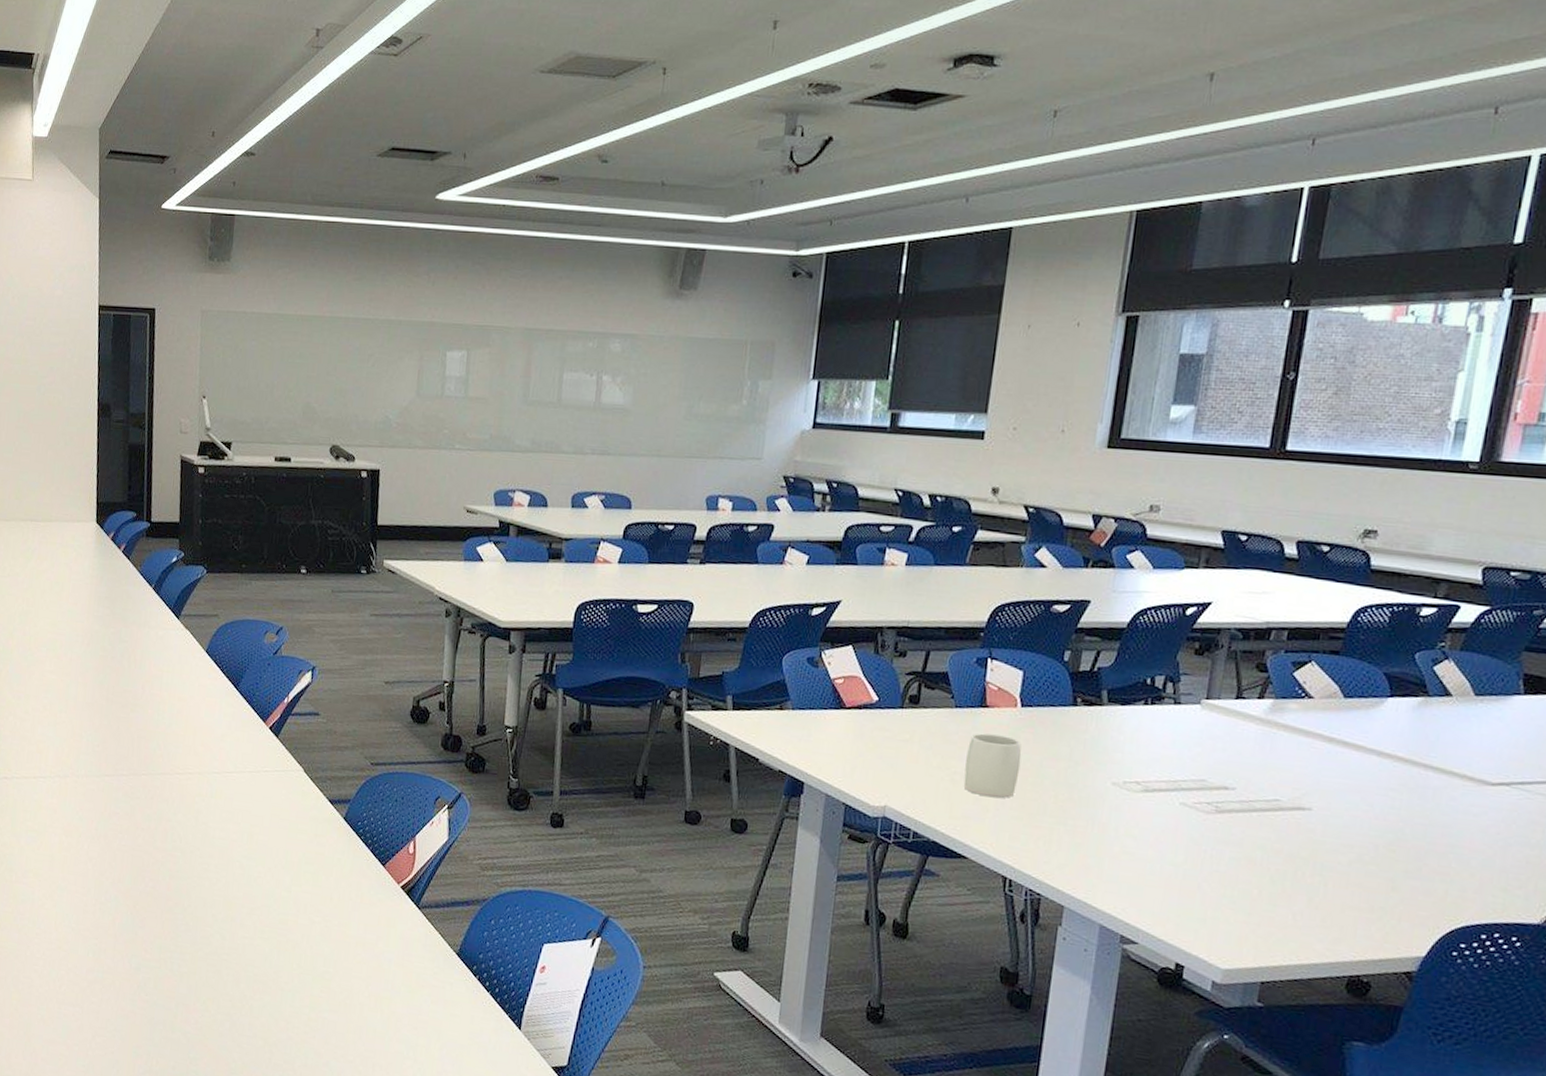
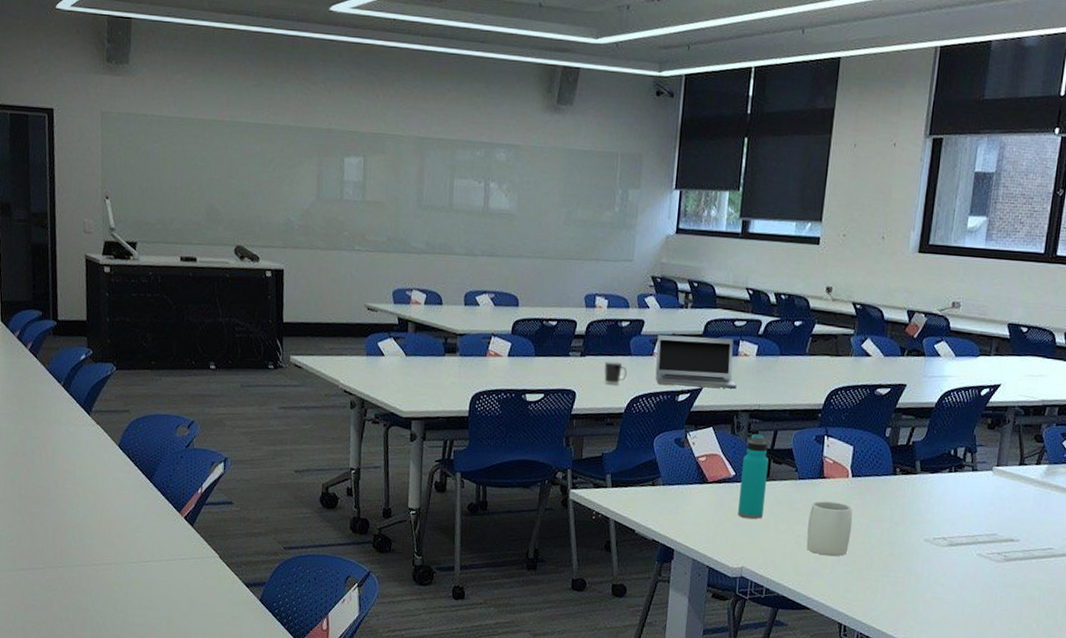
mug: none [726,569,753,596] -> present [604,361,627,385]
laptop: none [785,540,882,603] -> present [655,334,737,389]
water bottle: none [881,653,920,752] -> present [738,433,769,519]

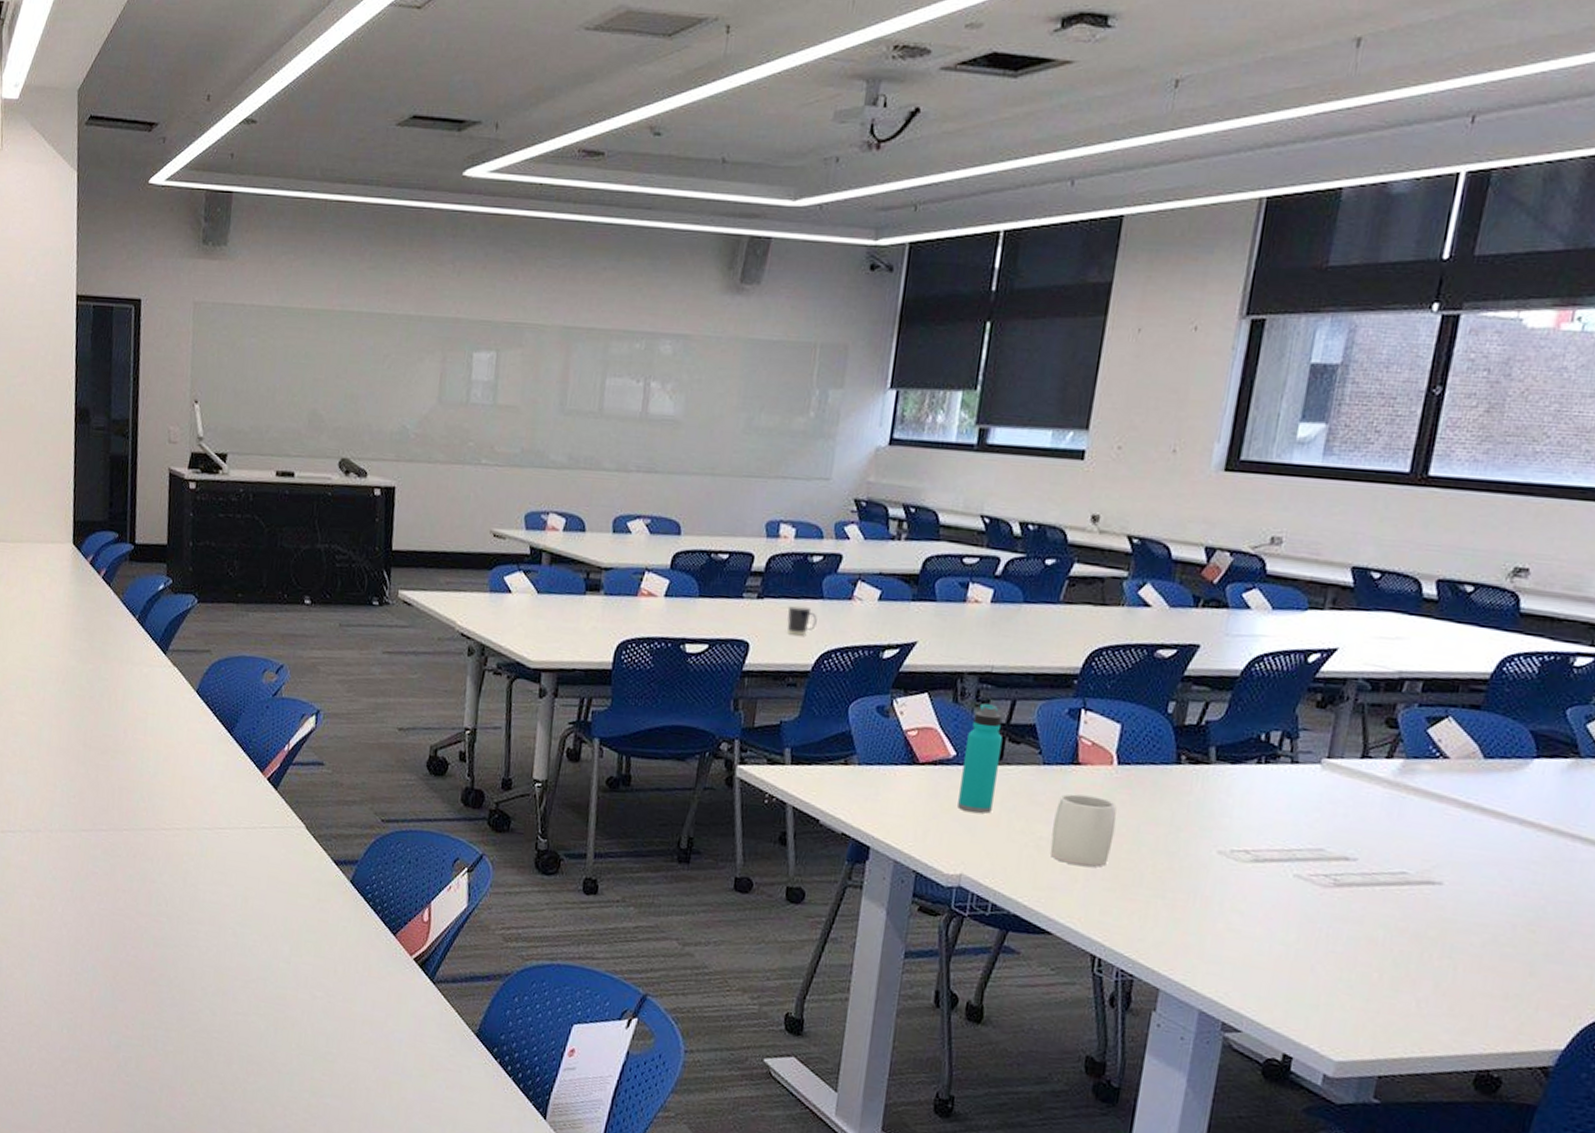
laptop: present [655,334,737,389] -> none [854,572,963,645]

